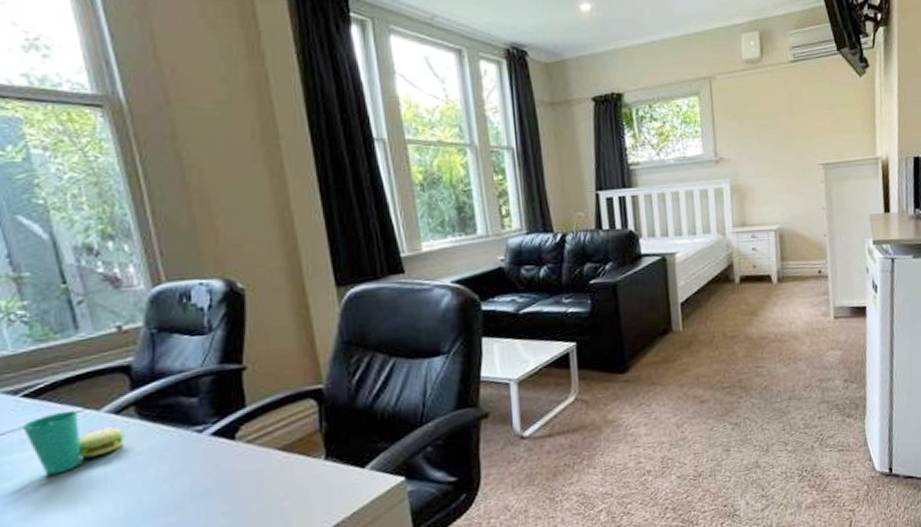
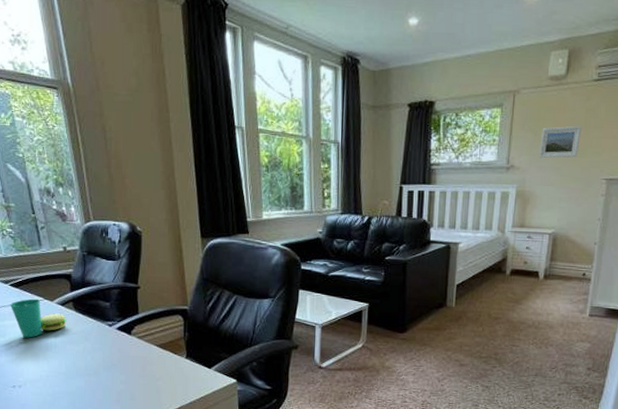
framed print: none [746,109,789,147] -> present [539,125,582,158]

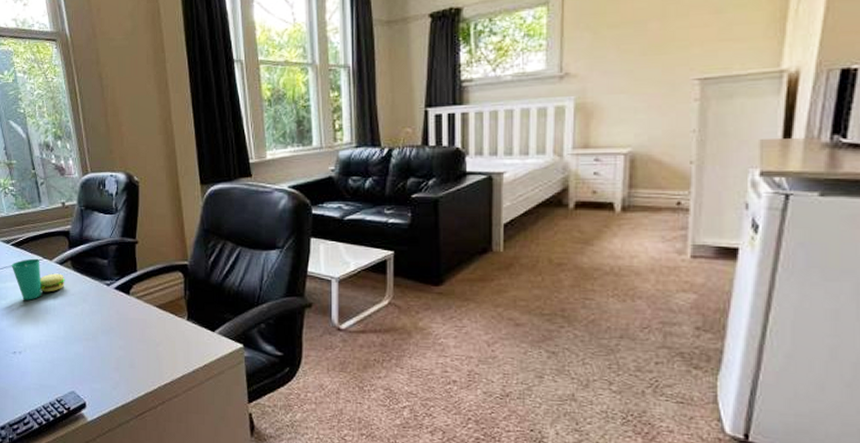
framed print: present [539,125,582,158] -> none [602,15,658,60]

